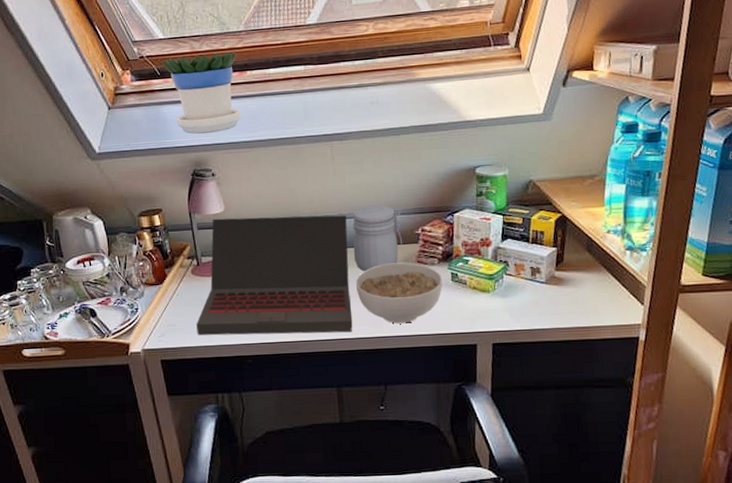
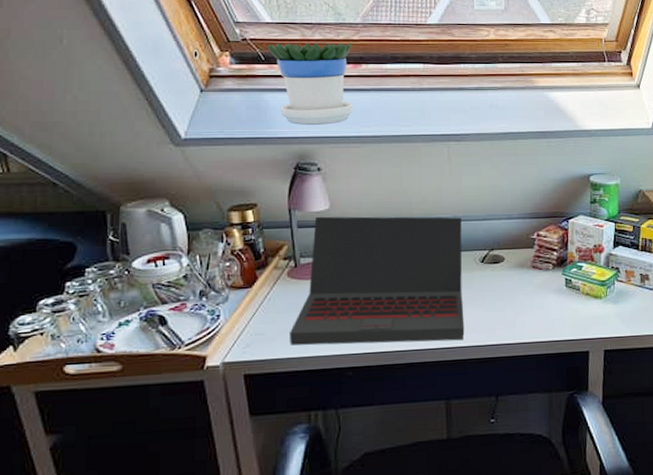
jar: present [353,205,403,272] -> none [467,209,519,277]
bowl: present [355,262,442,324] -> none [468,267,556,331]

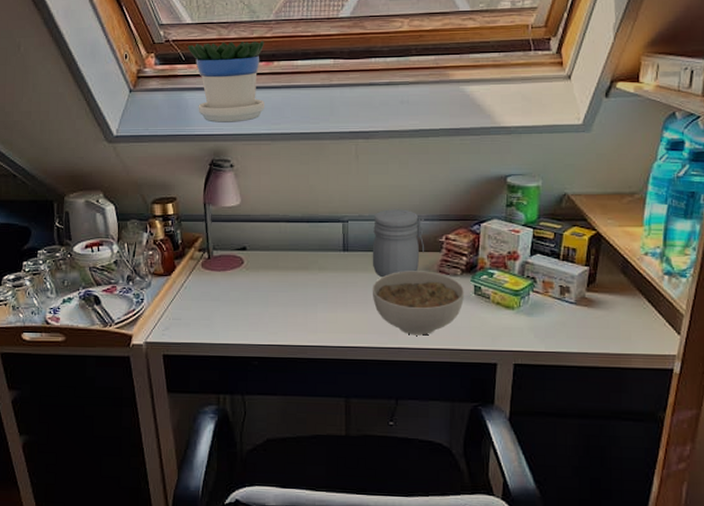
laptop: present [290,216,465,346] -> none [203,211,367,341]
jar: none [467,209,519,277] -> present [372,209,425,278]
bowl: none [468,267,556,331] -> present [372,271,464,336]

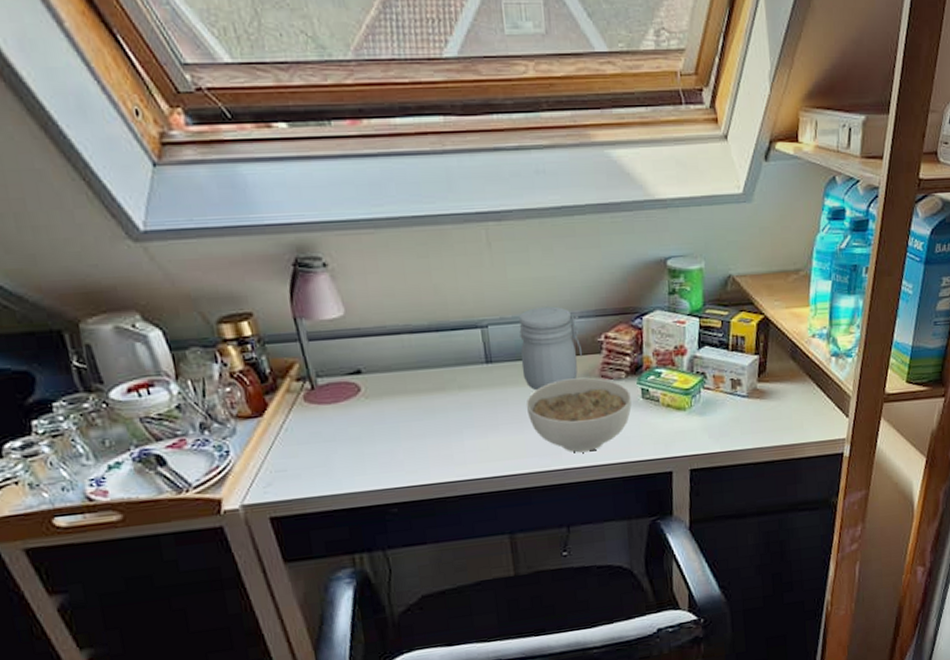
flowerpot: present [188,40,264,123] -> none [232,89,358,207]

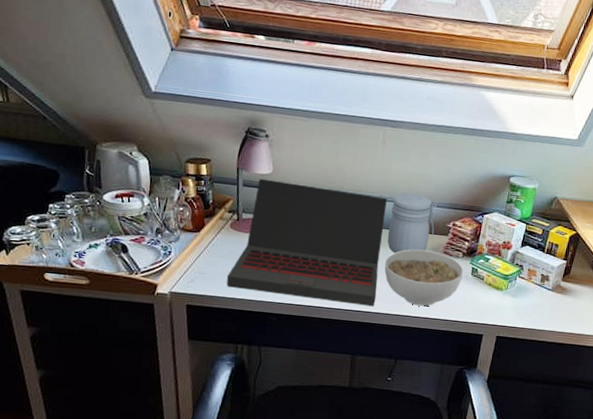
laptop: none [317,319,526,482] -> present [226,178,387,307]

